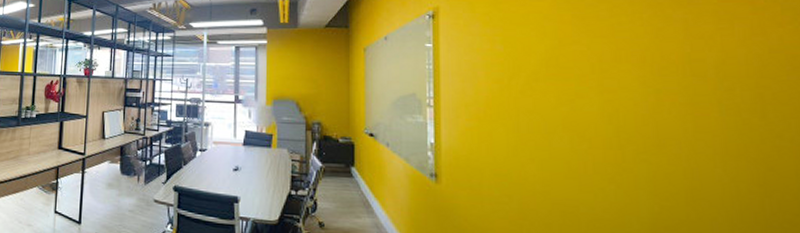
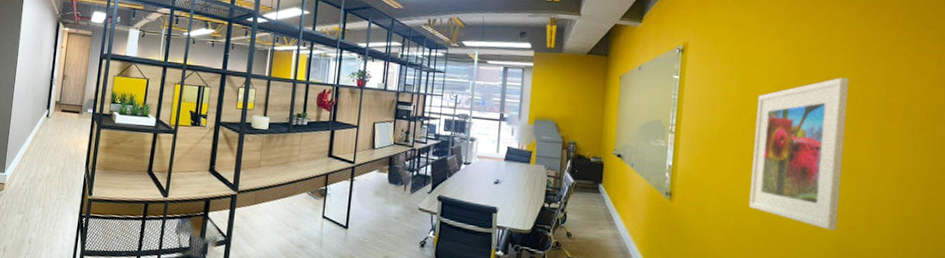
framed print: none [529,34,649,212] -> present [748,78,850,230]

